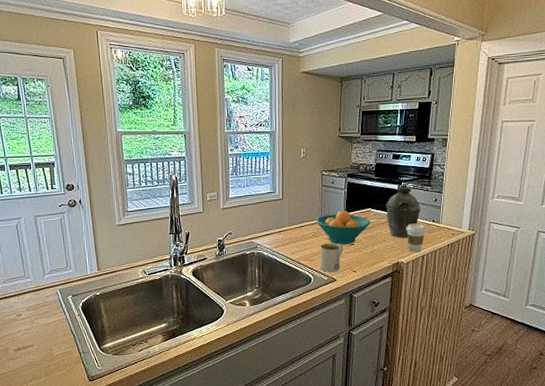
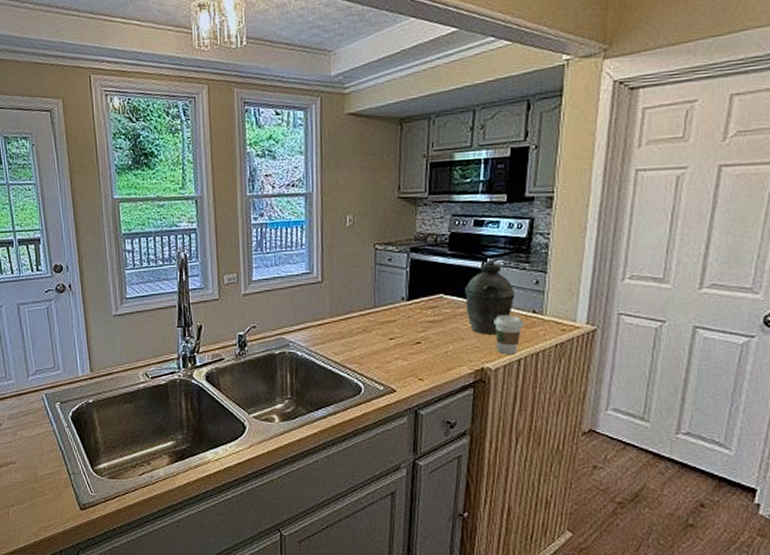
fruit bowl: present [315,210,371,245] -> none [367,297,443,344]
mug: present [320,243,344,272] -> none [372,341,406,379]

